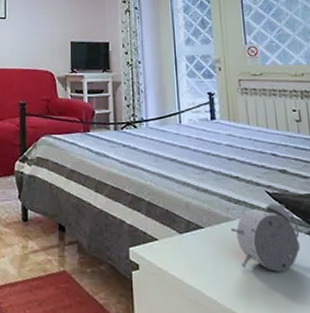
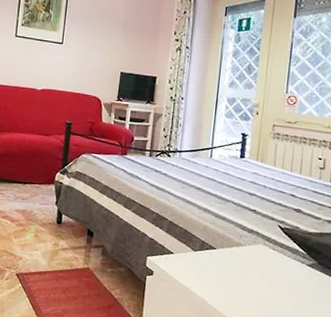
alarm clock: present [231,204,300,272] -> none [240,236,302,294]

